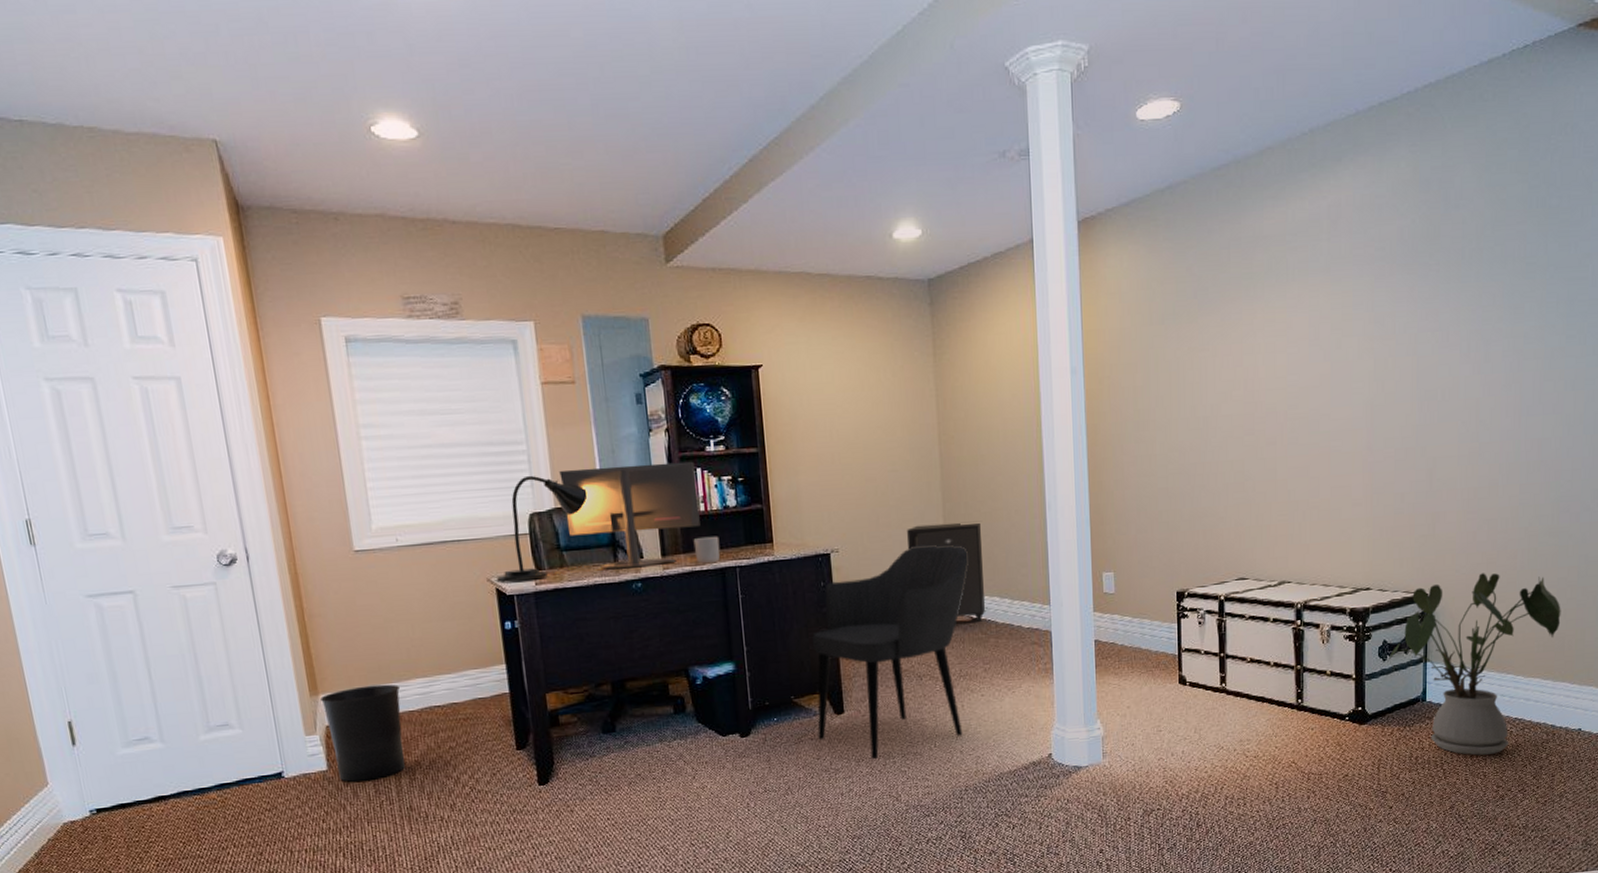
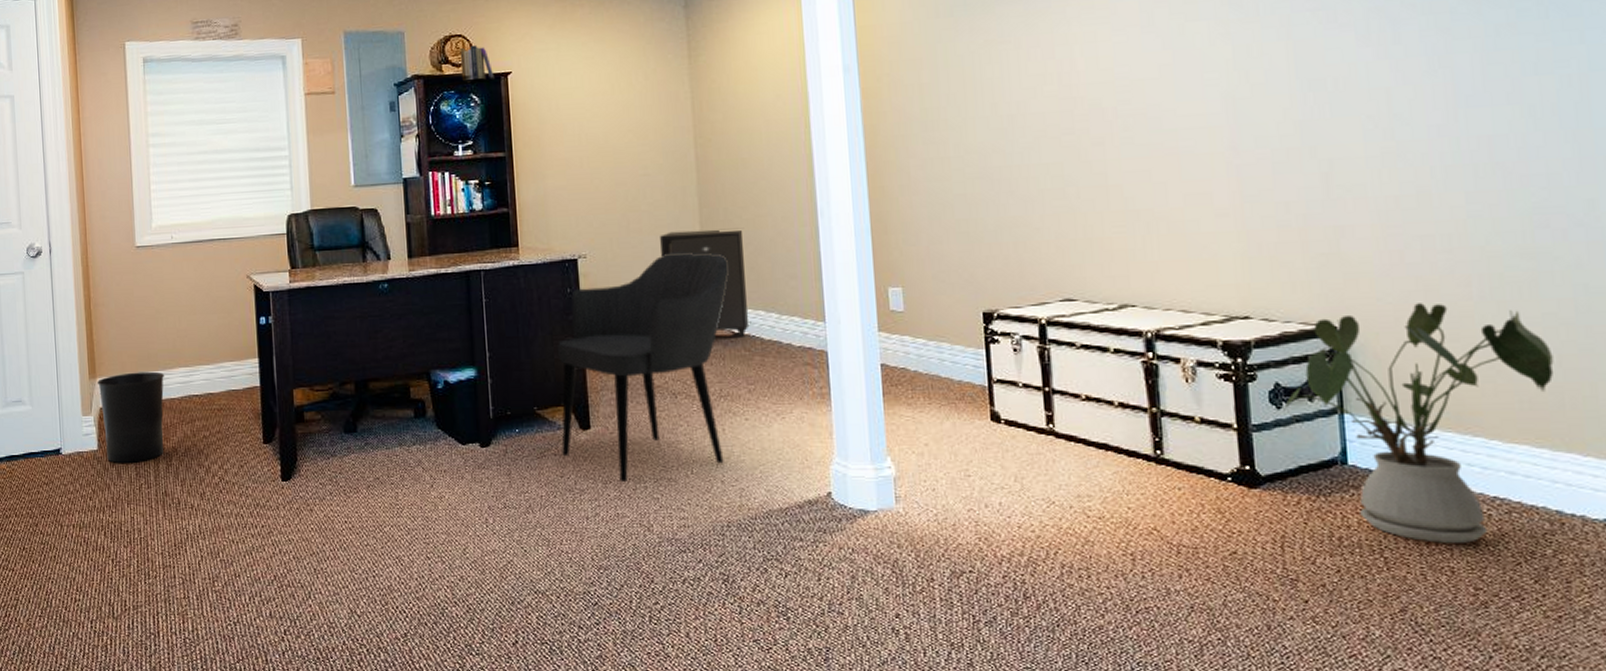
desk lamp: present [494,475,588,584] -> none [253,179,341,281]
computer monitor: present [559,461,701,570] -> none [317,165,447,270]
mug: present [693,536,721,565] -> none [439,239,466,267]
books: none [708,335,746,377] -> present [460,44,495,84]

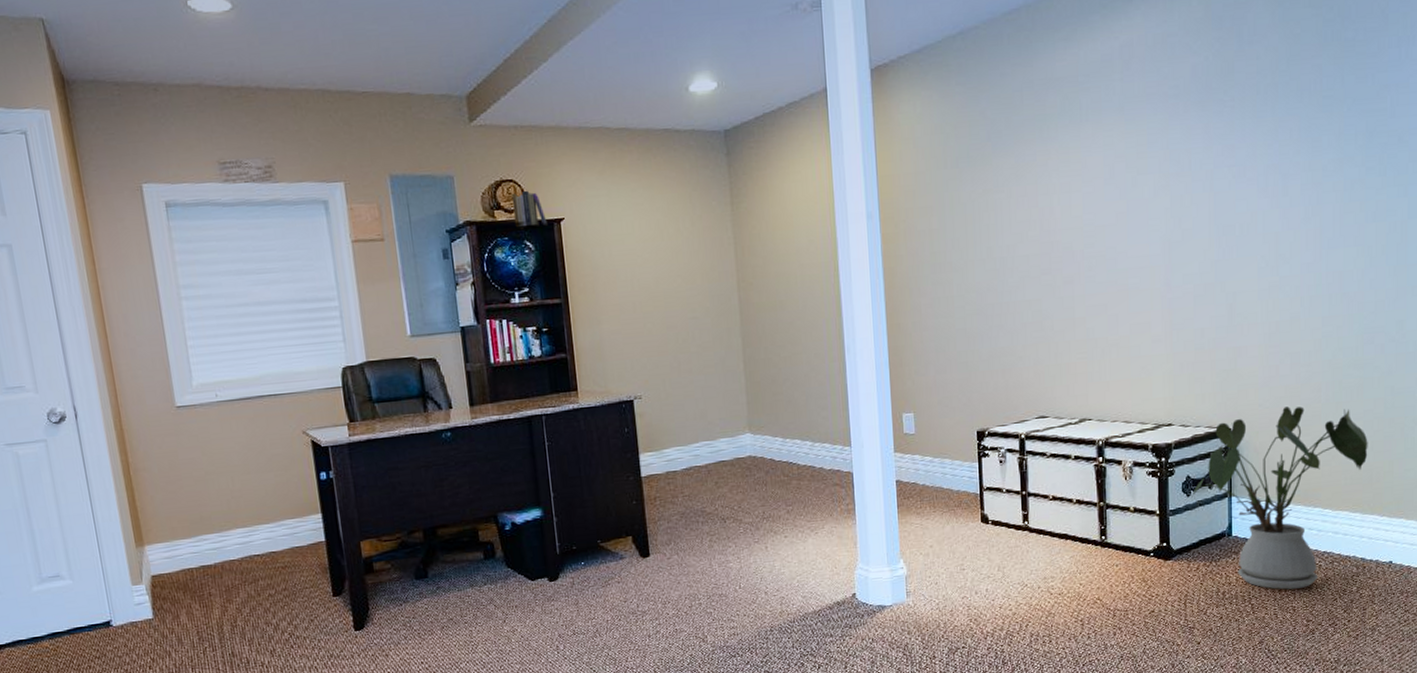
waste bin: present [98,371,165,463] -> none [146,534,228,630]
armchair: present [557,252,730,483] -> none [617,389,770,602]
safe: present [660,228,751,337] -> none [708,366,789,465]

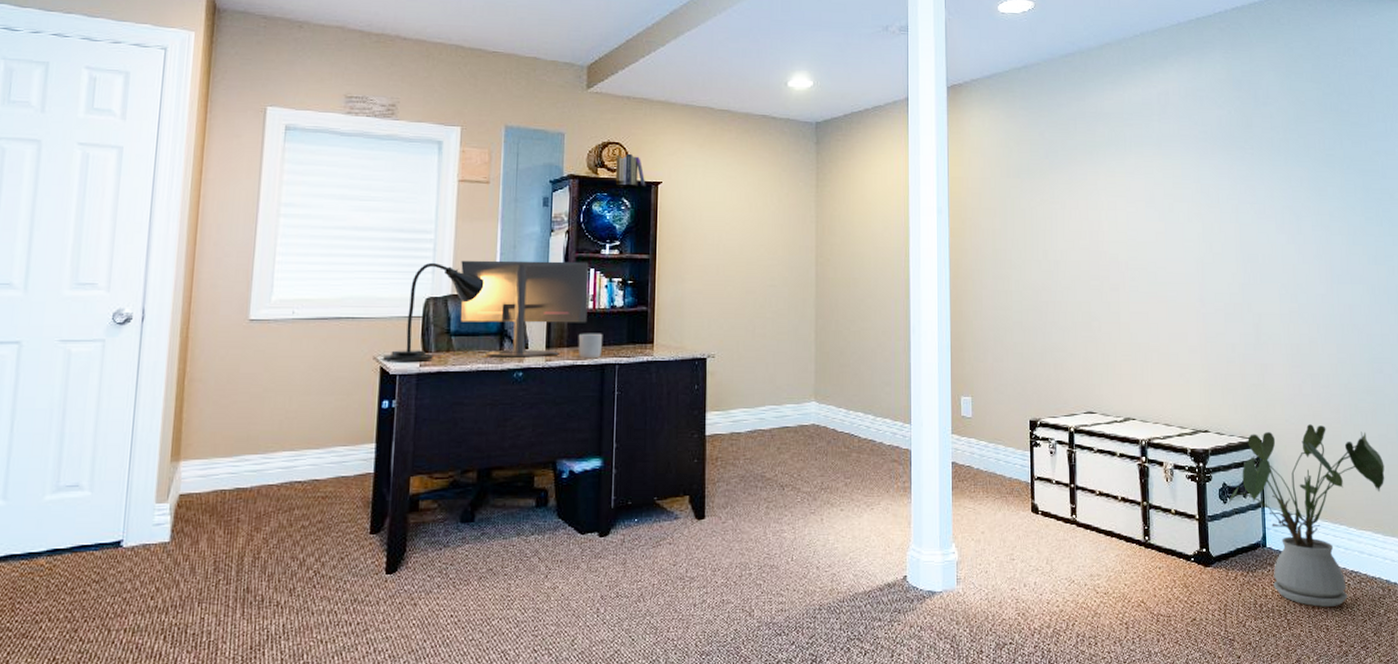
desk lamp: none [309,330,398,436] -> present [380,262,484,363]
computer monitor: none [370,313,507,420] -> present [460,260,589,357]
mug: none [500,385,527,413] -> present [578,333,603,359]

